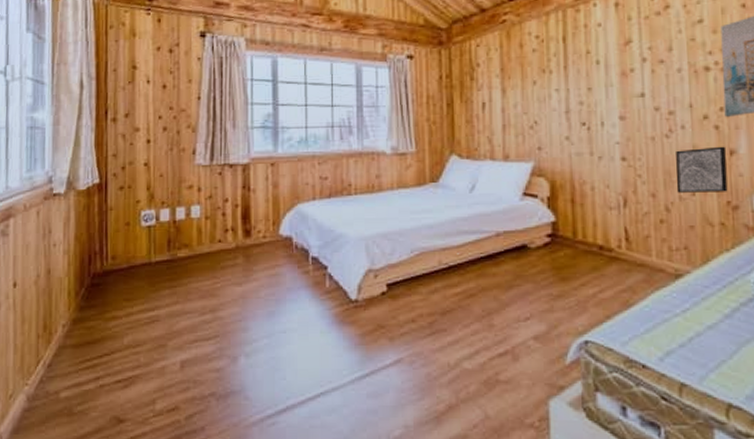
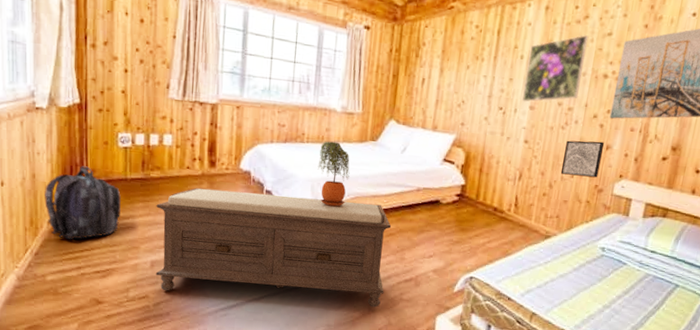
backpack: none [60,253,145,344] -> present [45,166,121,240]
bench: none [185,259,473,398] -> present [155,187,392,308]
potted plant: none [370,189,410,268] -> present [317,141,350,207]
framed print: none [606,27,679,113] -> present [522,35,589,102]

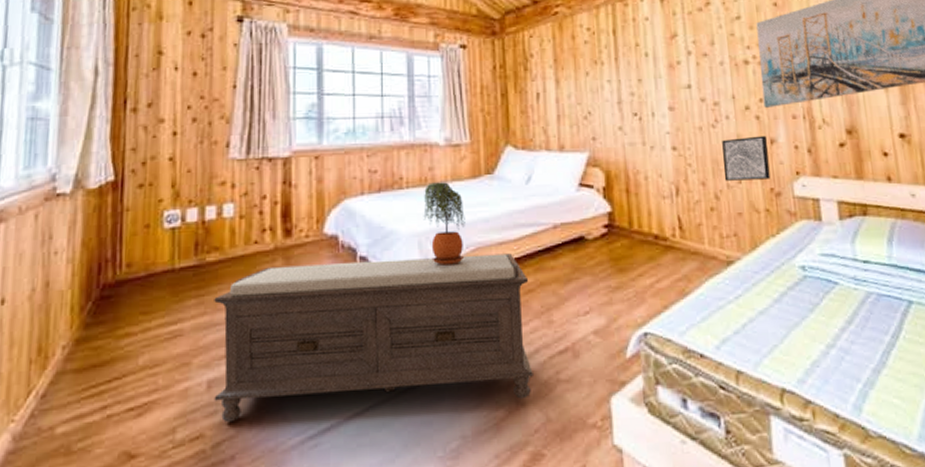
backpack: present [45,166,121,240] -> none [60,260,166,368]
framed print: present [522,35,589,102] -> none [653,22,722,104]

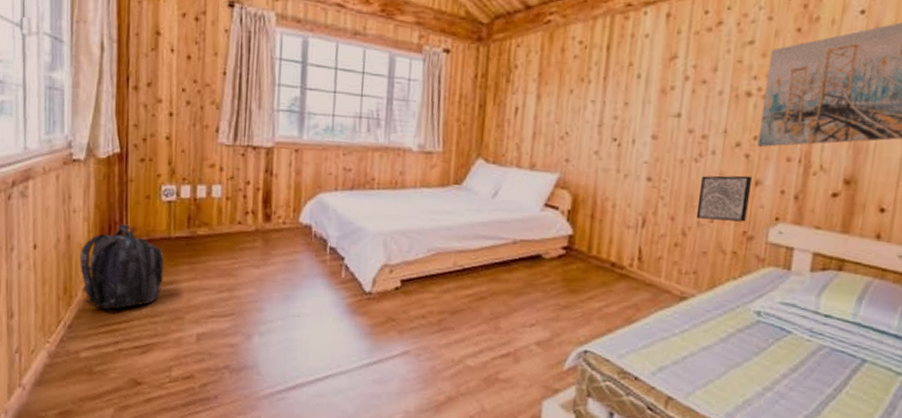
backpack: none [60,260,166,368] -> present [80,224,164,310]
bench: present [214,253,533,423] -> none [202,246,483,390]
potted plant: present [423,182,465,266] -> none [390,186,430,266]

